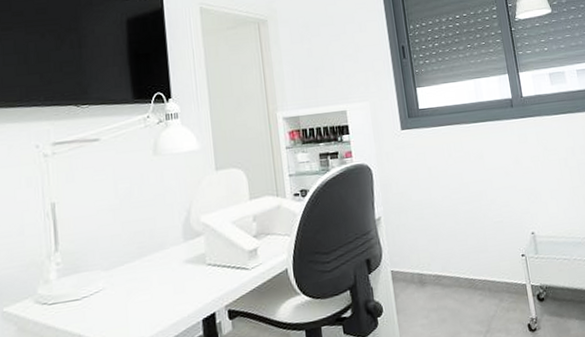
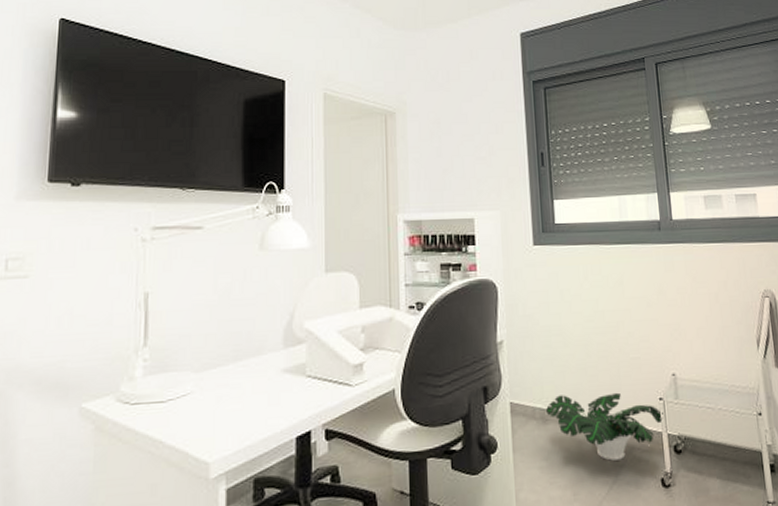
potted plant: none [423,253,527,313] -> present [546,392,664,461]

